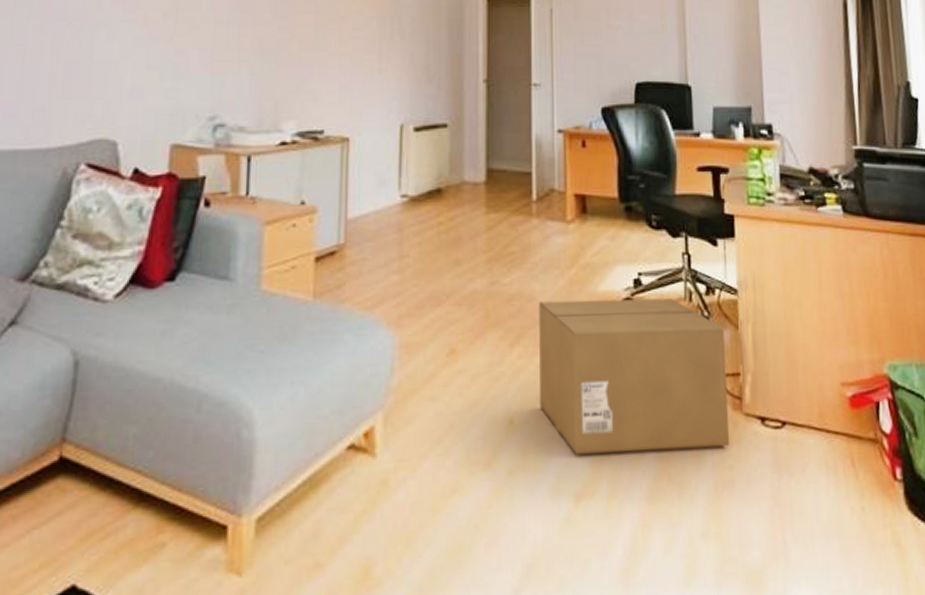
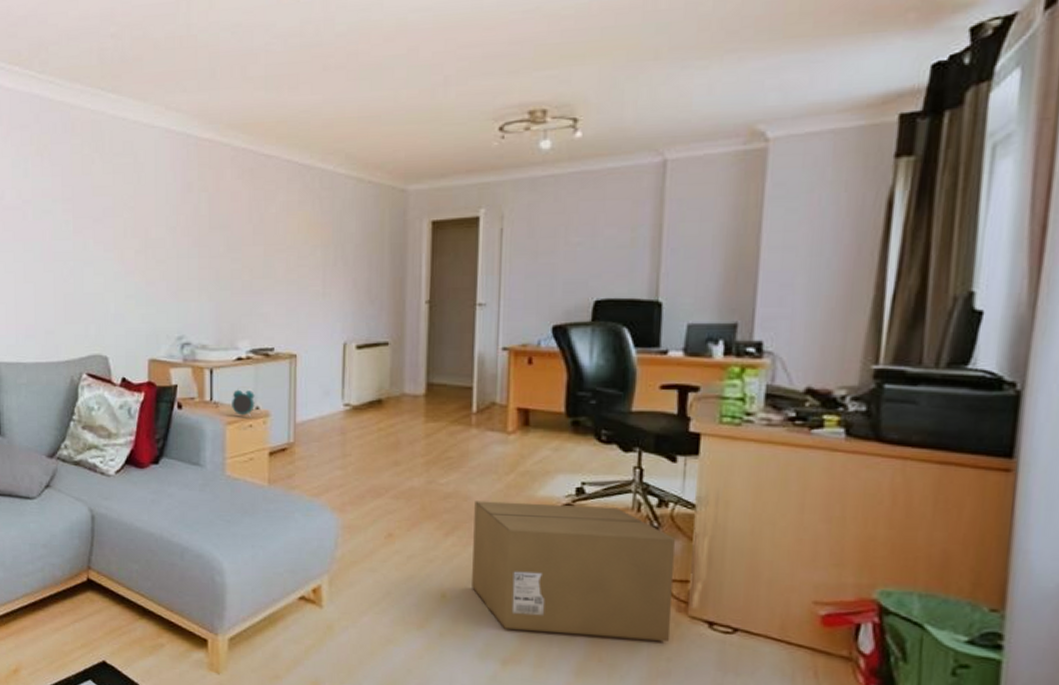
alarm clock: none [272,177,300,216] -> present [232,386,255,418]

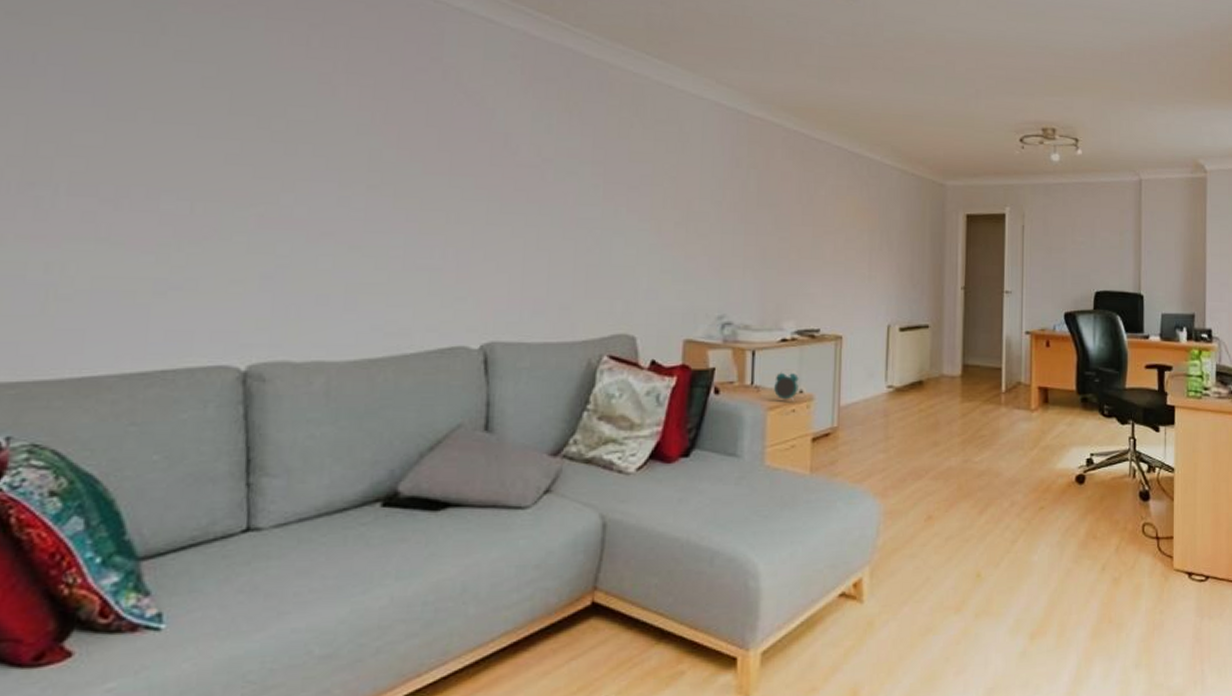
box: present [472,501,676,641] -> none [1003,475,1162,602]

